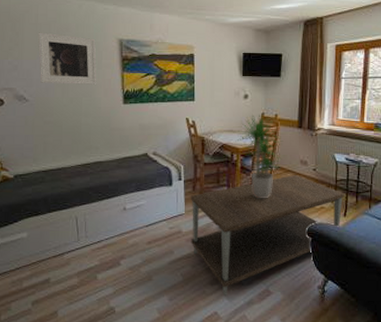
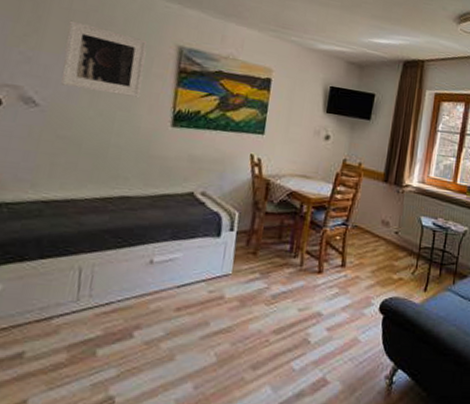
coffee table: present [190,175,344,297] -> none [233,237,427,386]
potted plant: present [235,115,284,199] -> none [308,160,365,263]

